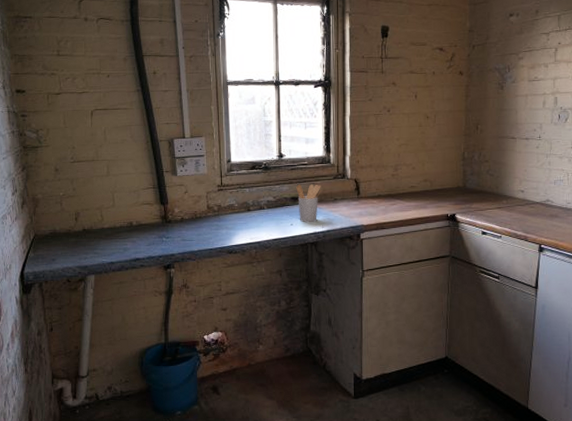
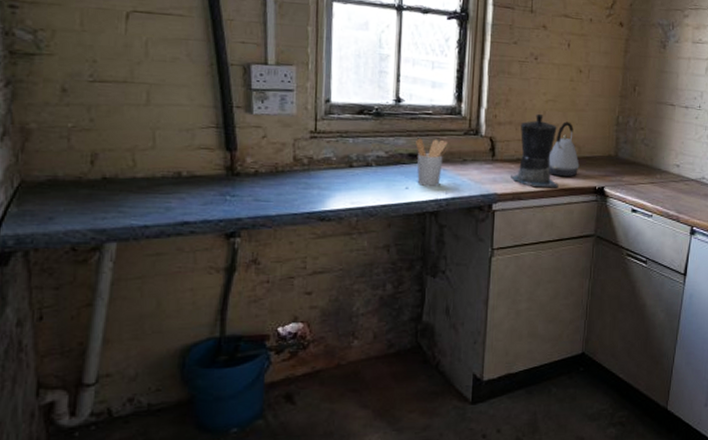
coffee maker: none [374,157,415,218] -> present [511,114,559,188]
kettle: none [405,161,432,208] -> present [549,121,580,177]

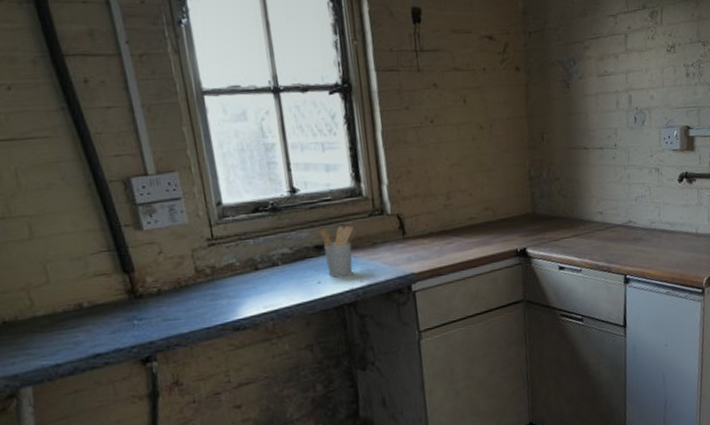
coffee maker: present [511,114,559,188] -> none [426,181,478,261]
kettle: present [549,121,580,177] -> none [463,184,497,245]

